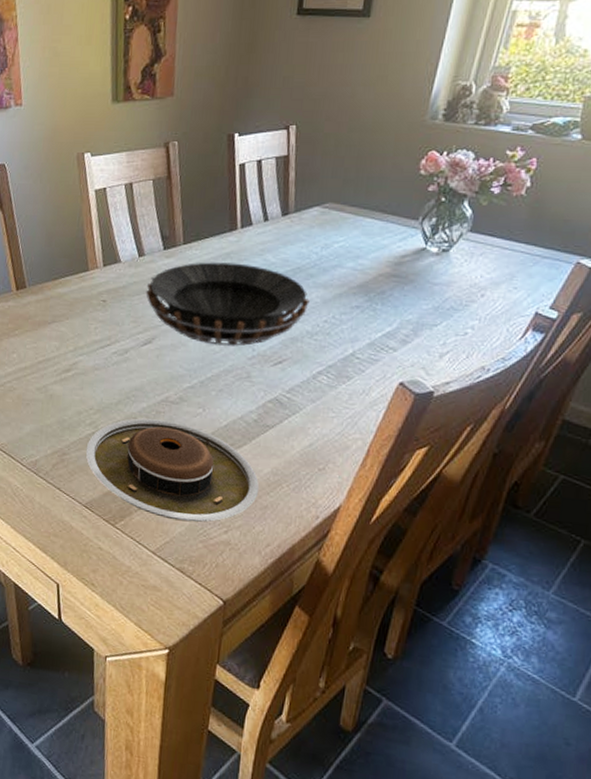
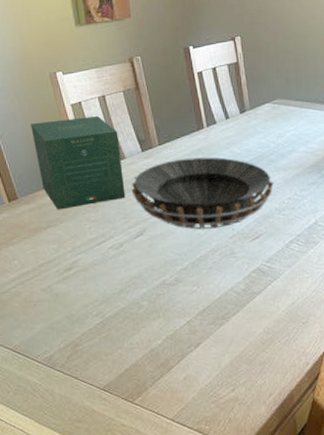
gift box: none [49,204,141,305] -> present [31,115,126,210]
plate: present [85,418,260,522] -> none [96,301,256,388]

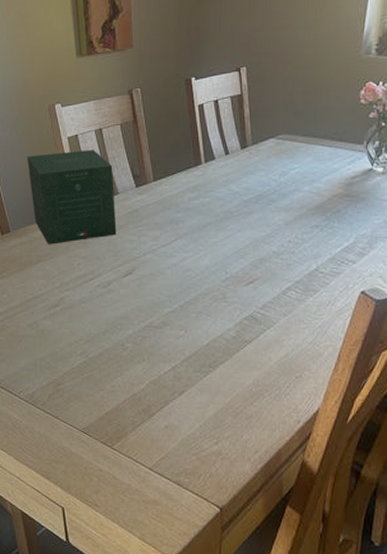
decorative bowl: present [131,157,274,230] -> none [123,195,273,271]

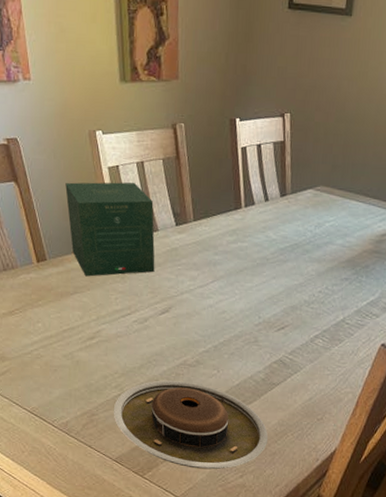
plate: none [79,344,244,437] -> present [113,380,269,470]

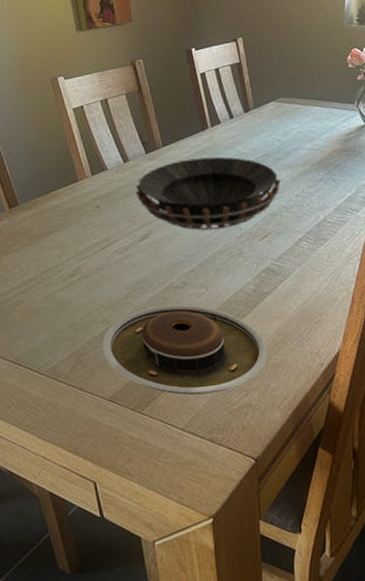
gift box: present [65,182,155,277] -> none [32,119,130,215]
decorative bowl: none [161,238,306,314] -> present [135,157,281,231]

